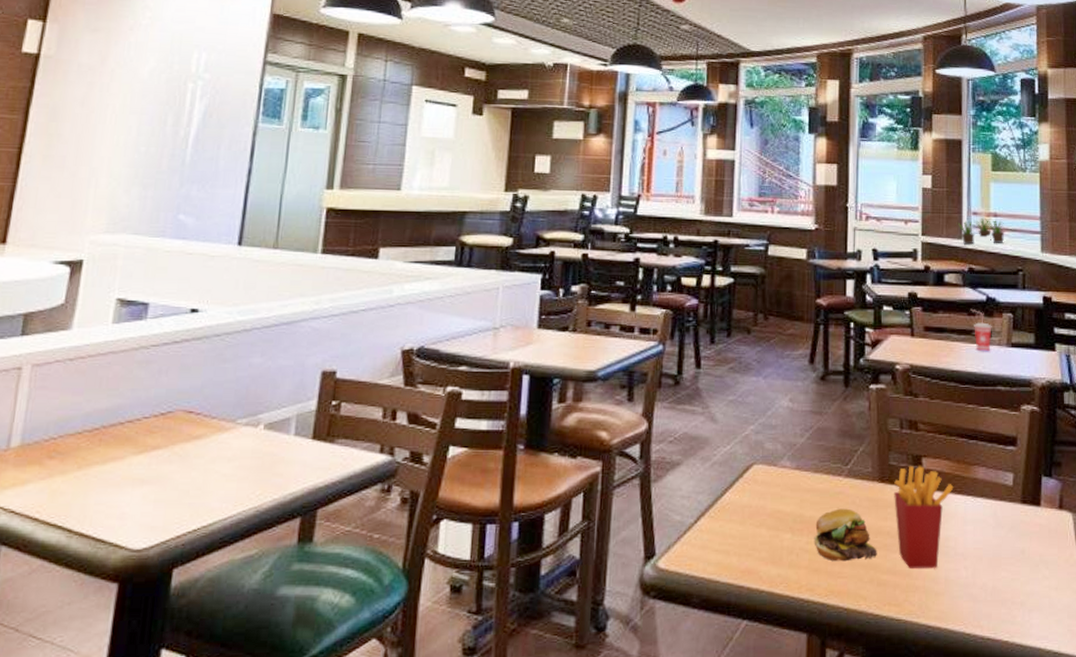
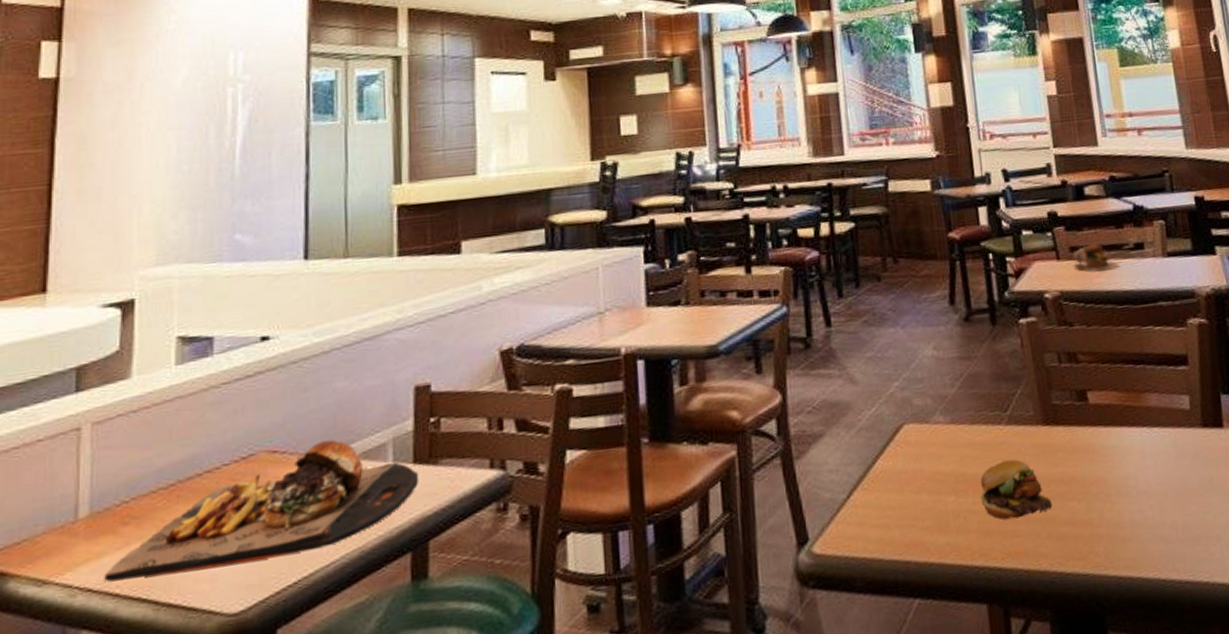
food tray: none [26,409,315,508] -> present [104,440,418,582]
french fries: present [894,466,954,568] -> none [1060,401,1126,516]
burger: none [926,325,967,353] -> present [1073,242,1119,273]
plant: present [958,218,1004,245] -> none [1092,120,1144,152]
beverage cup: present [970,308,992,352] -> none [1117,220,1145,267]

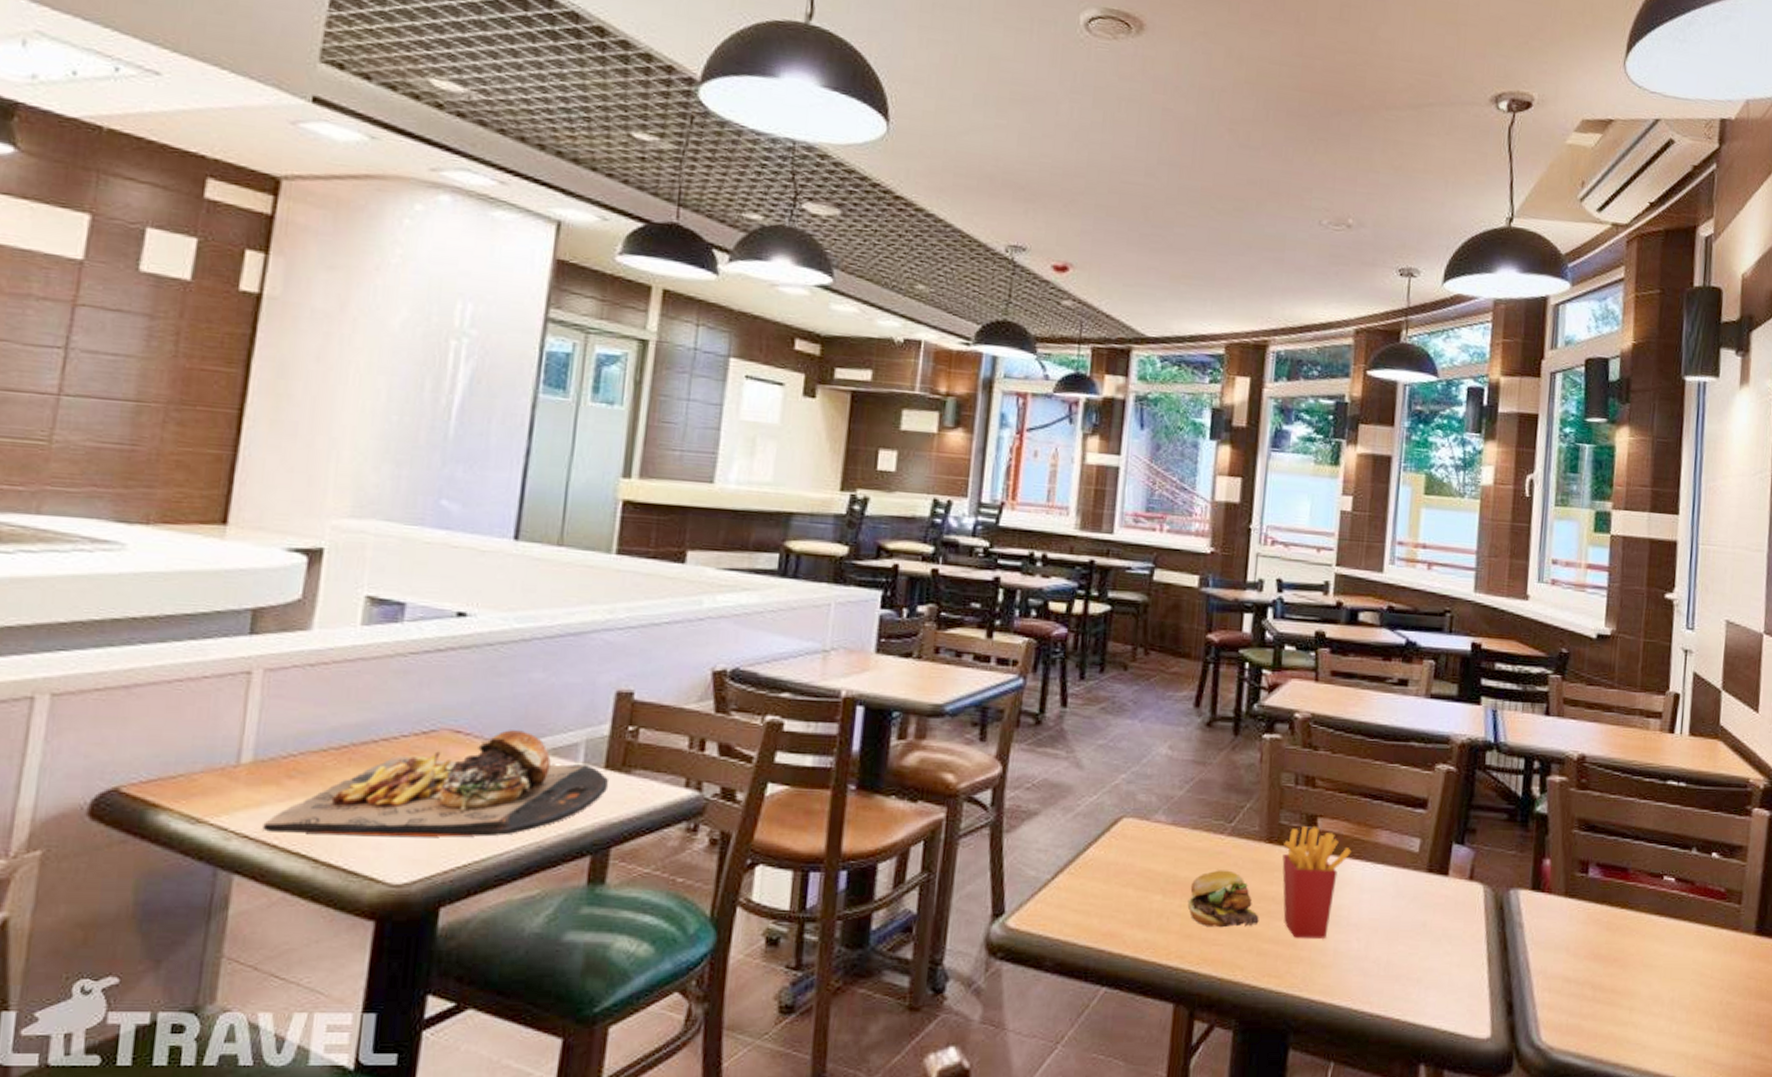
french fries: none [1060,401,1126,516] -> present [1282,826,1352,938]
burger: present [1073,242,1119,273] -> none [1331,671,1379,702]

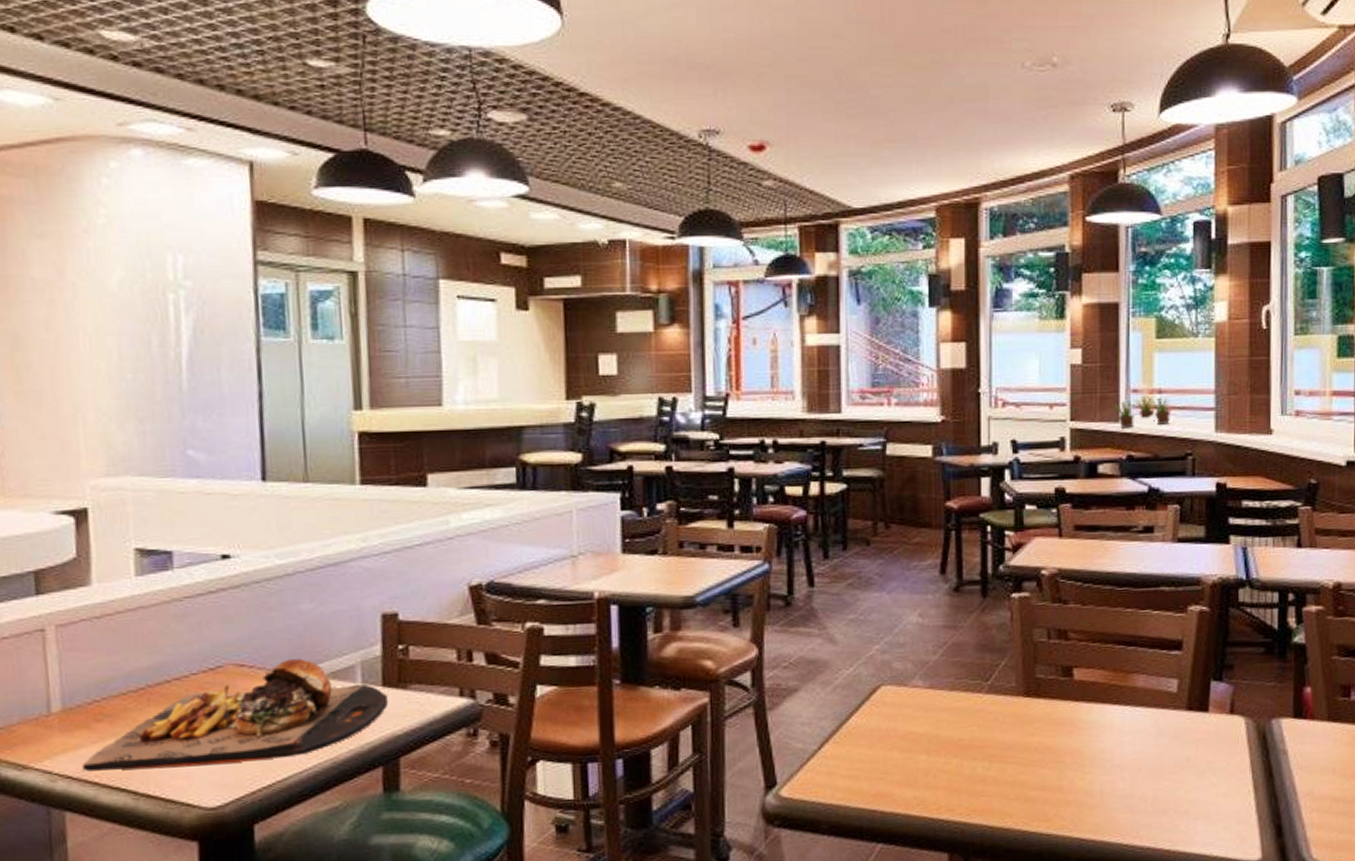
burger: present [1187,870,1259,928] -> none [952,726,1024,780]
french fries: present [1282,826,1352,938] -> none [1042,677,1110,783]
plant: none [1380,549,1433,579] -> present [1115,396,1170,428]

